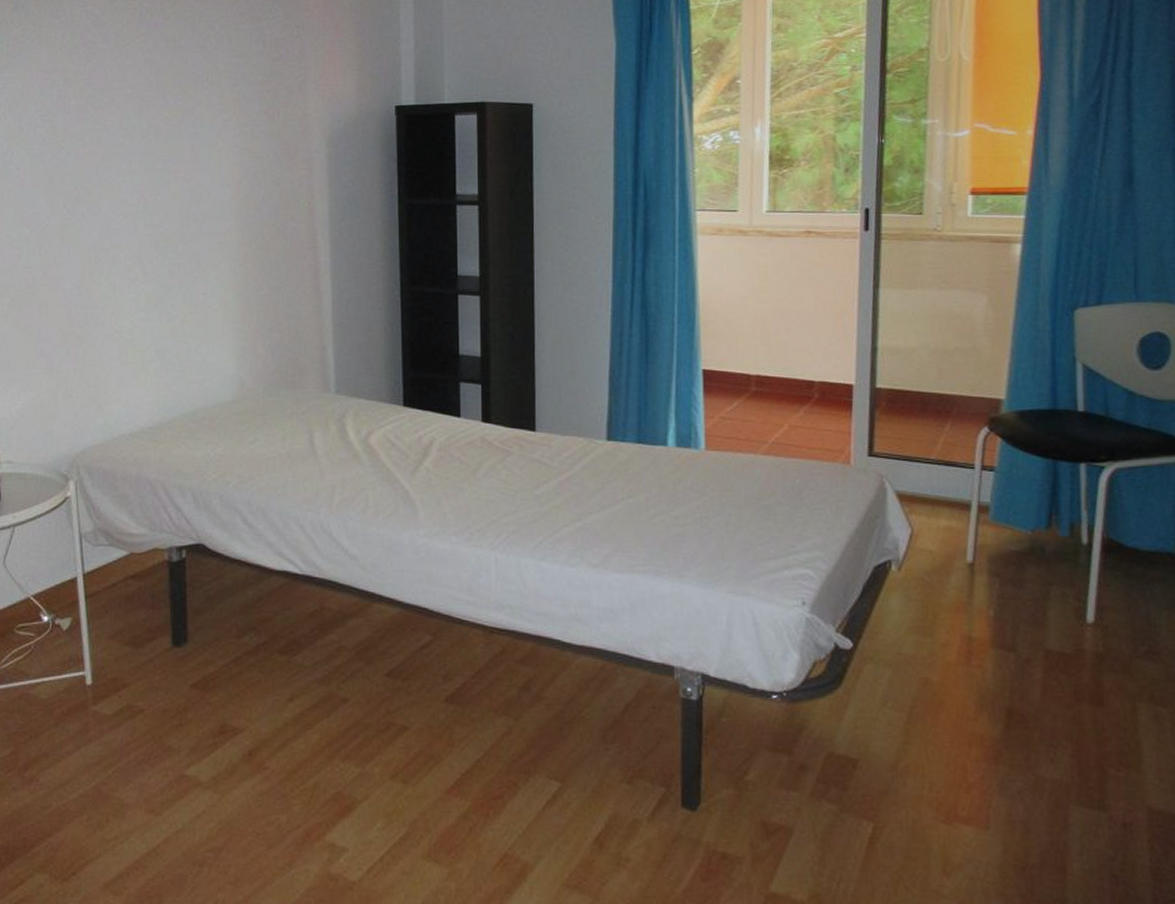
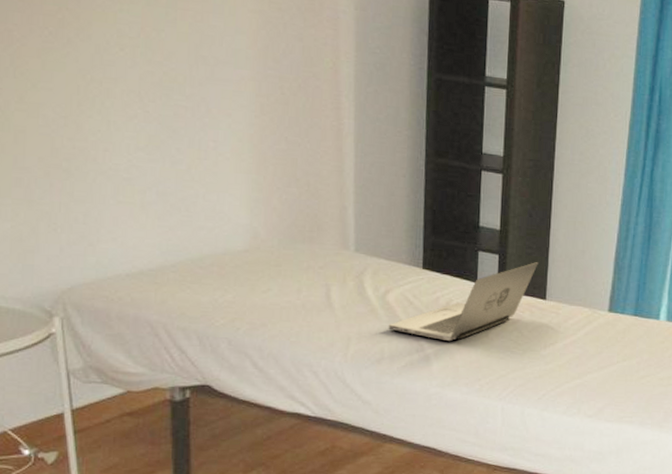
laptop: none [371,388,524,484] -> present [388,261,539,341]

